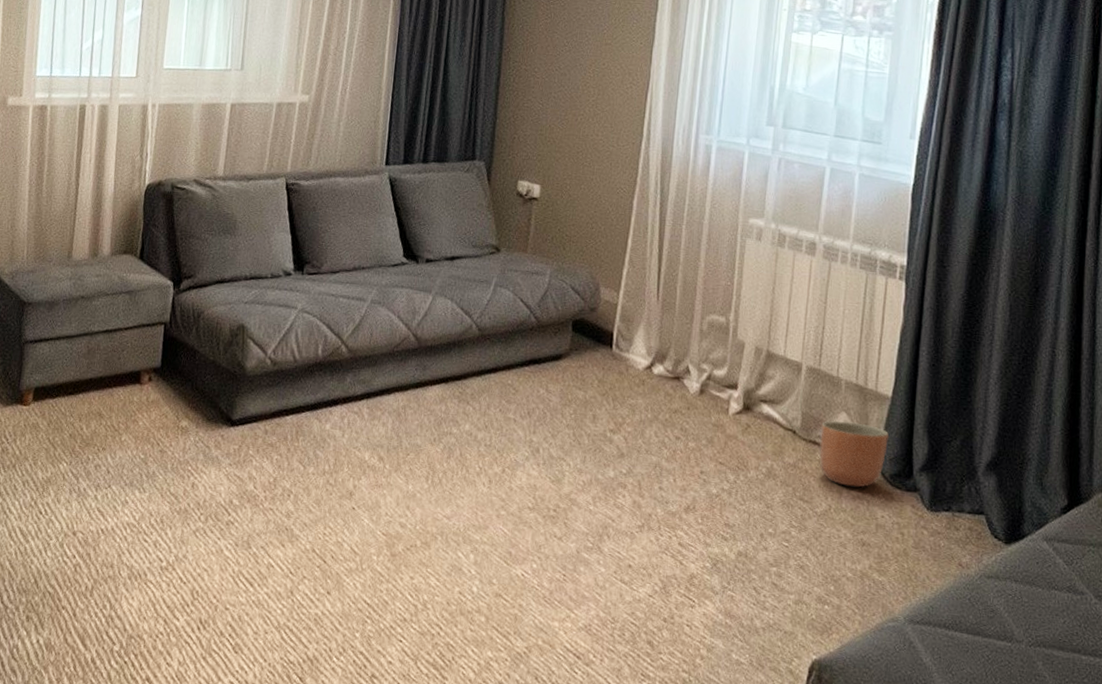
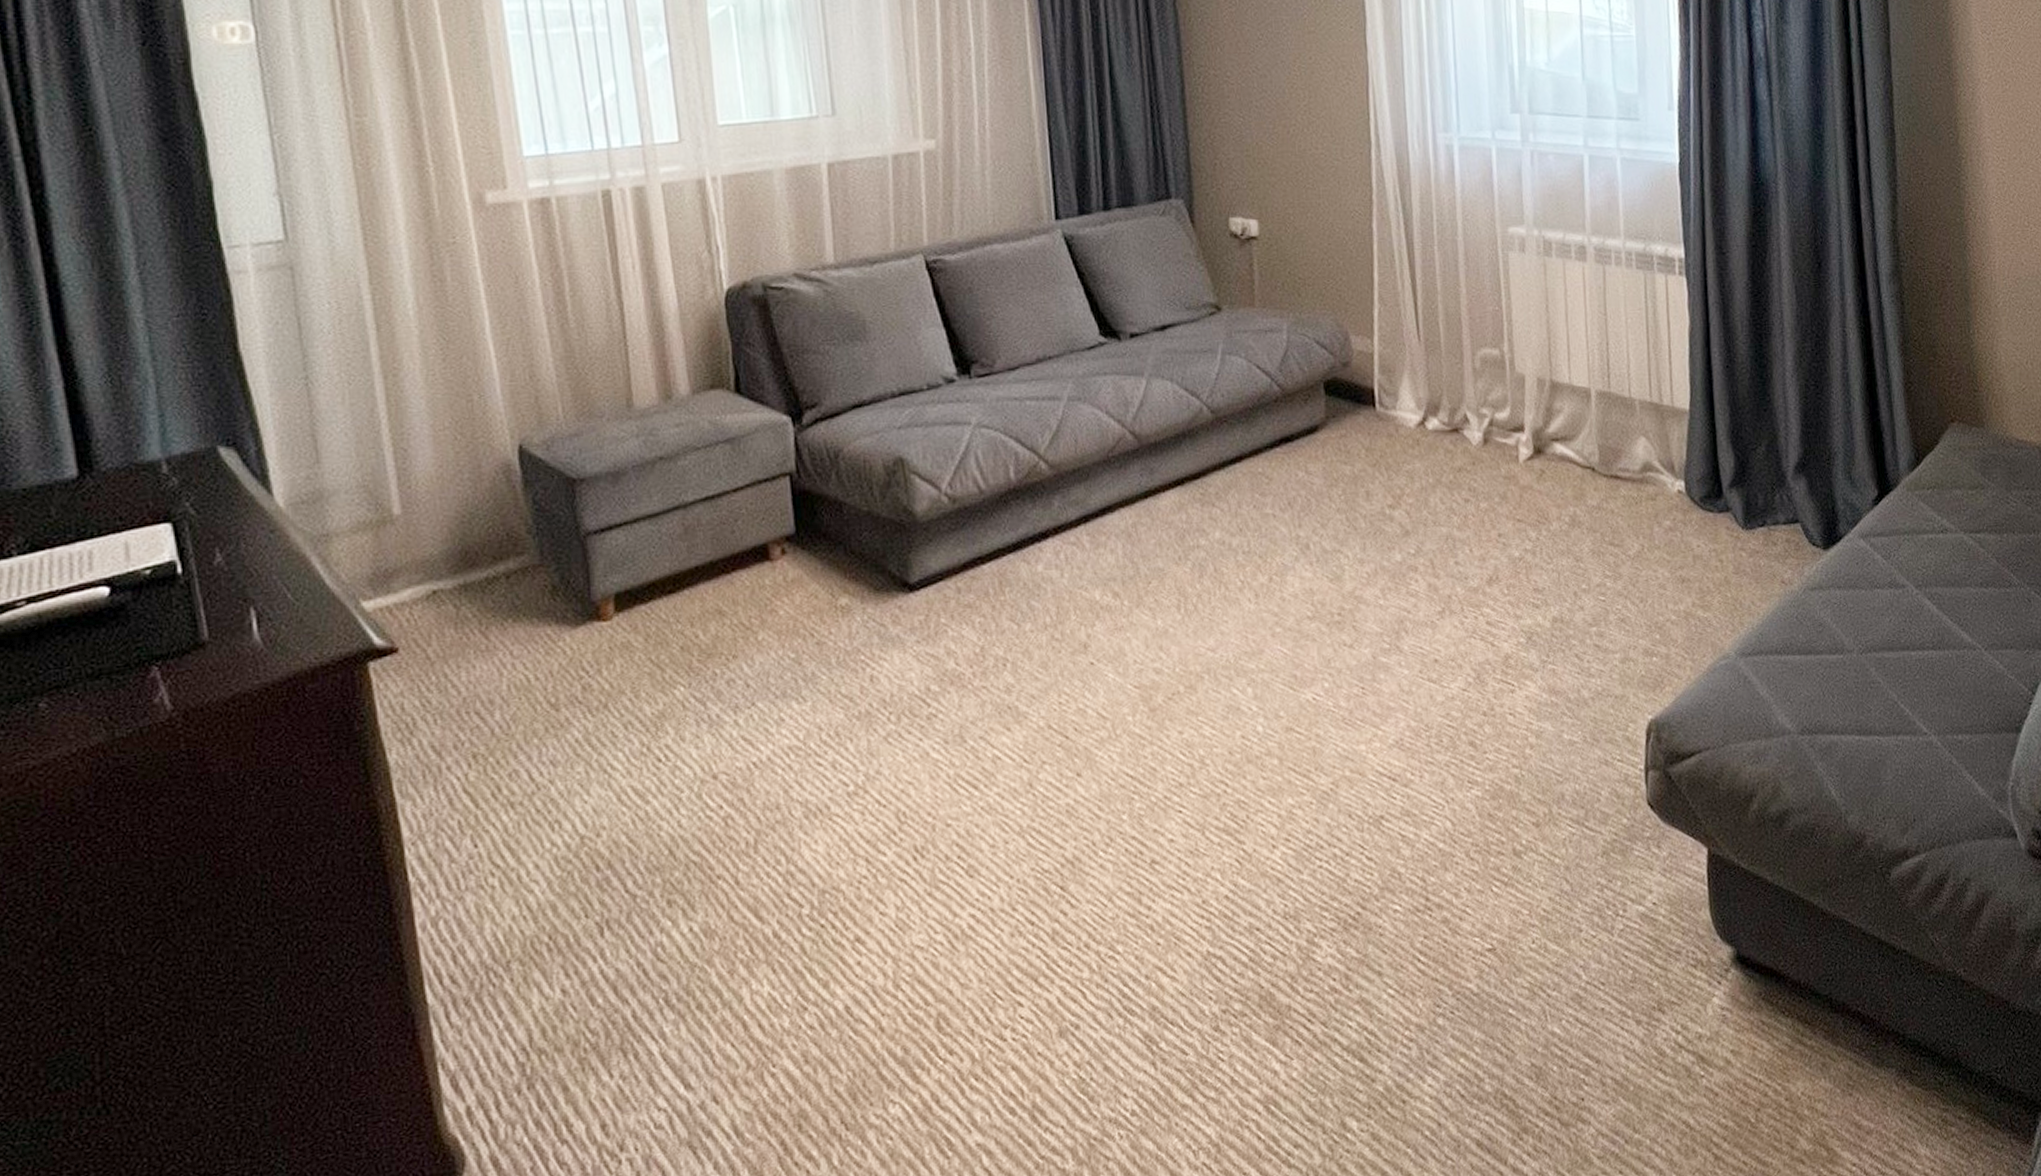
planter: present [819,421,890,488] -> none [1621,446,1693,520]

